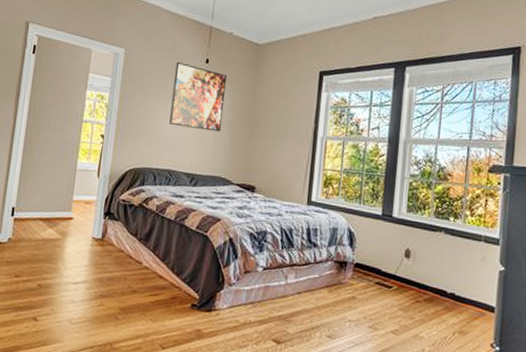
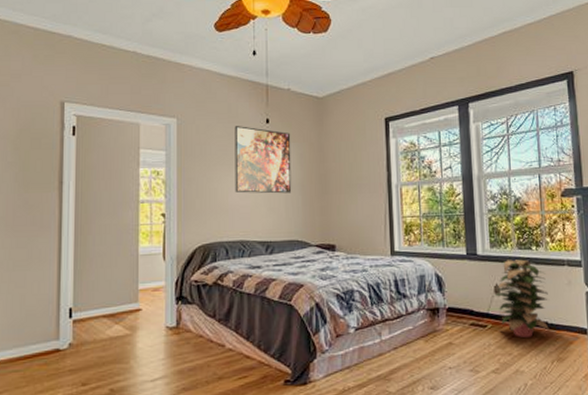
decorative plant: none [404,226,460,305] -> present [494,259,549,337]

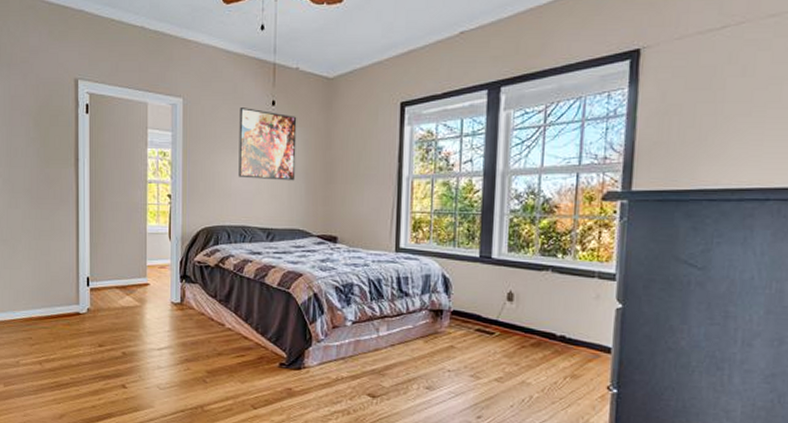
decorative plant: present [494,259,549,337] -> none [506,266,570,350]

